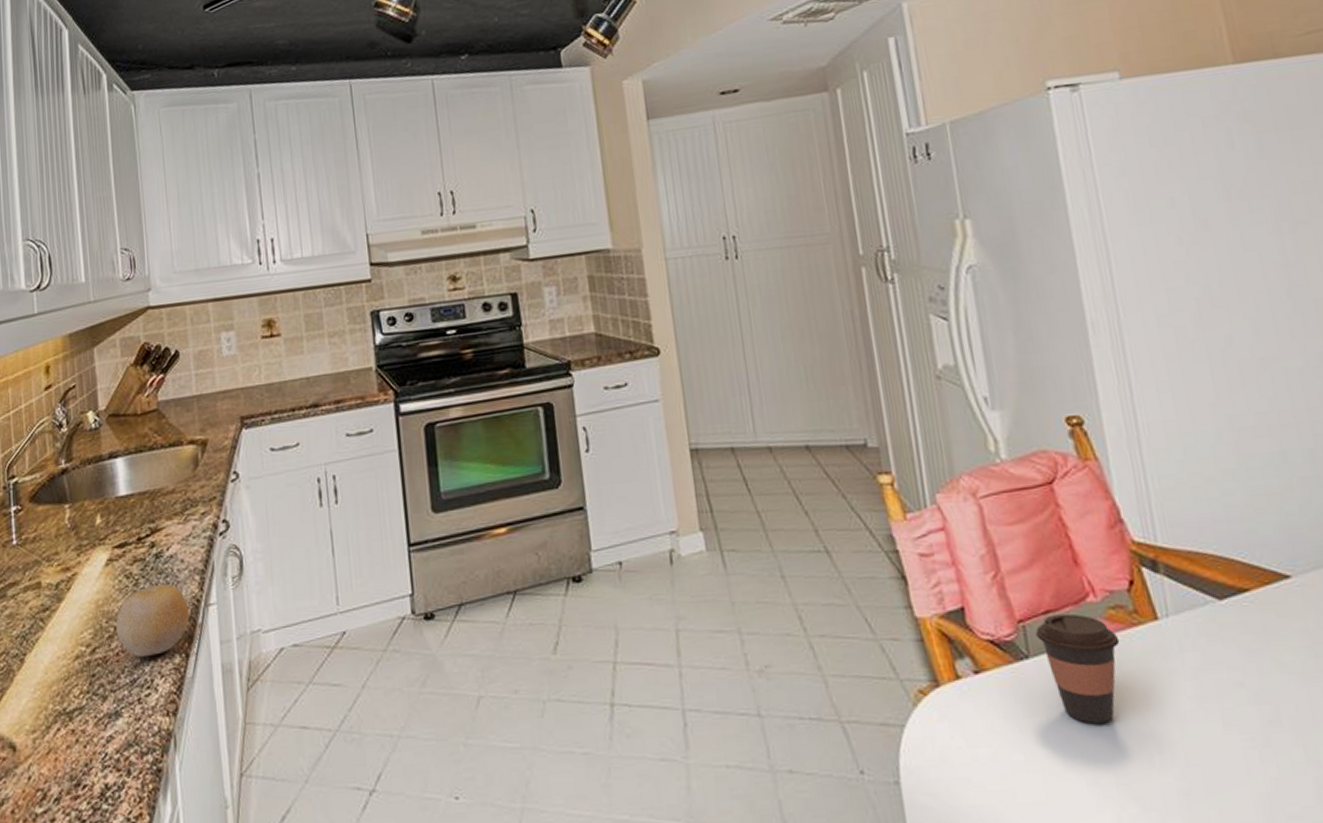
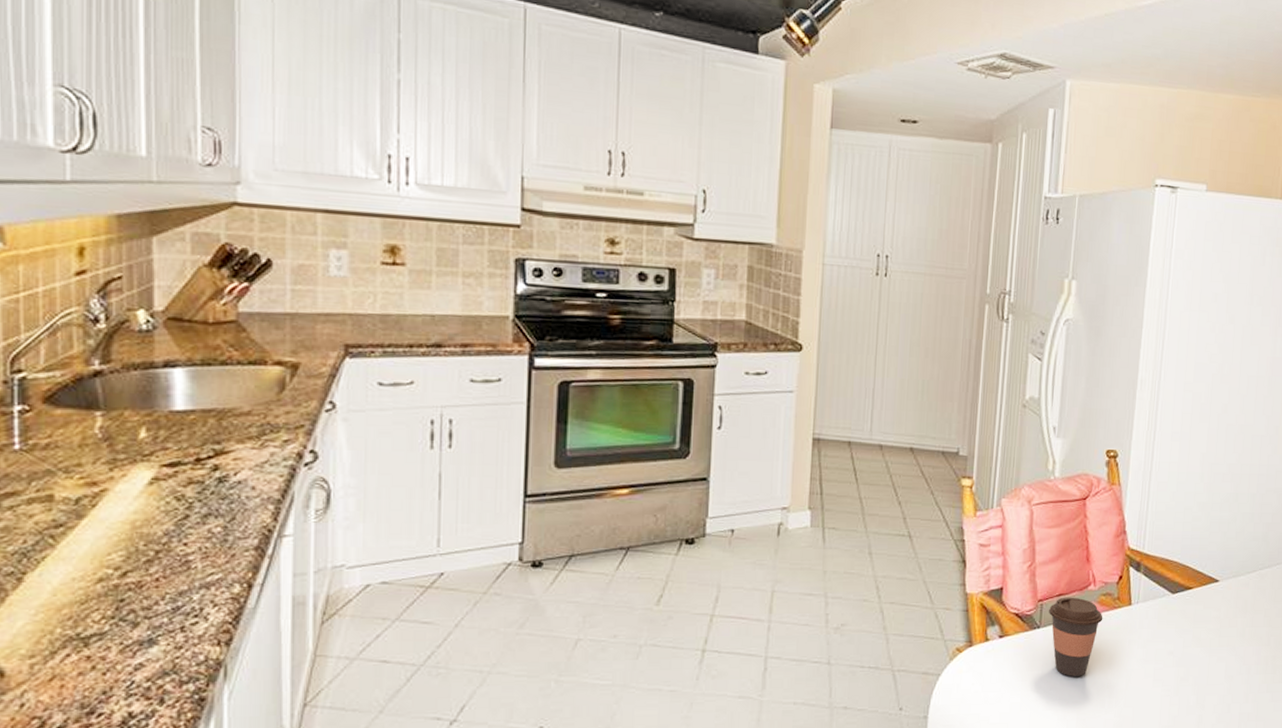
fruit: present [116,584,190,658] -> none [158,511,257,585]

